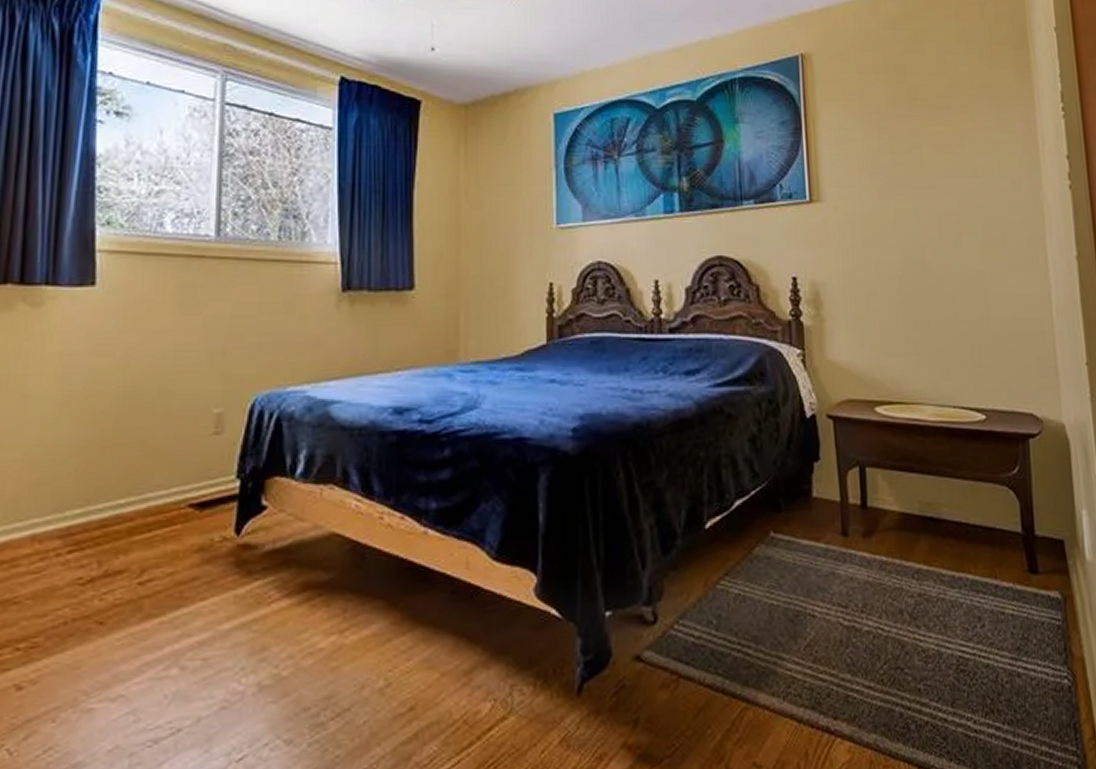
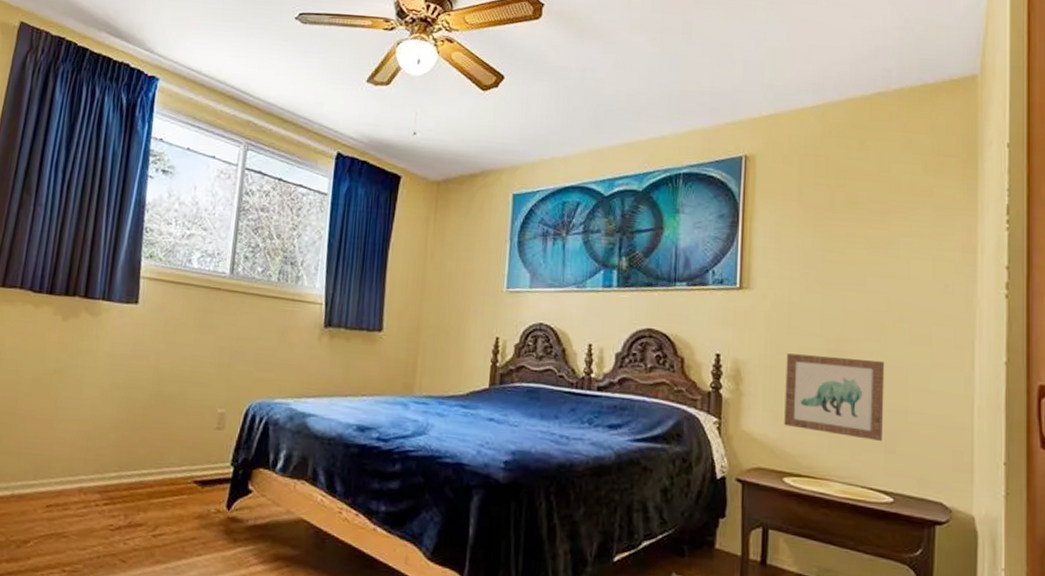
wall art: none [865,267,969,355] -> present [784,353,885,441]

